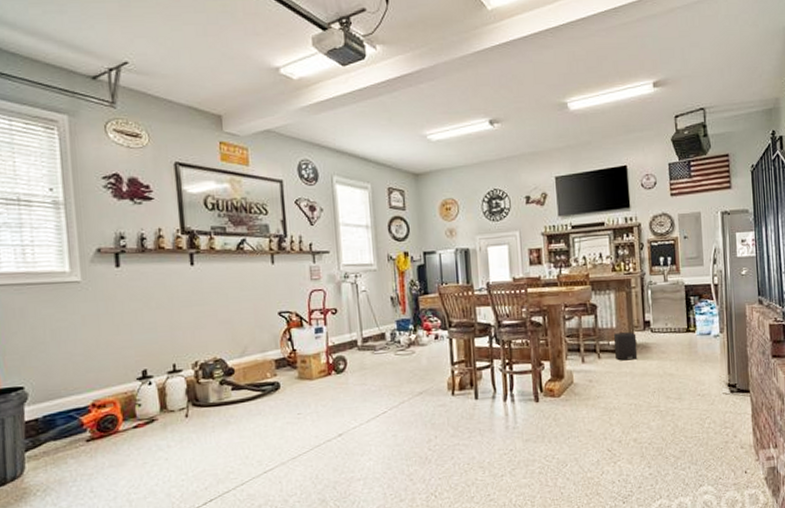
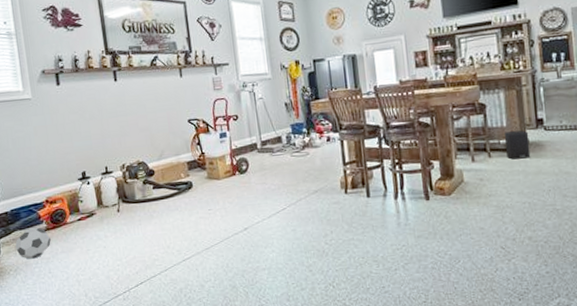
soccer ball: none [45,438,96,476] -> present [14,228,51,259]

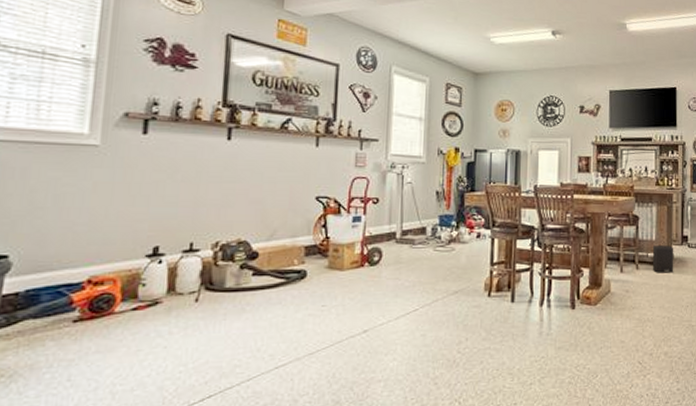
soccer ball: present [14,228,51,259] -> none [17,317,82,361]

